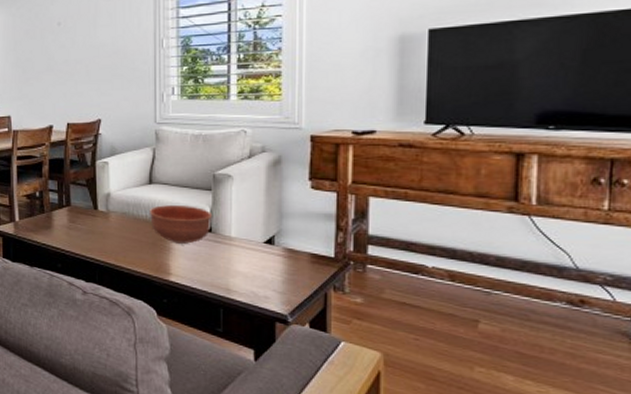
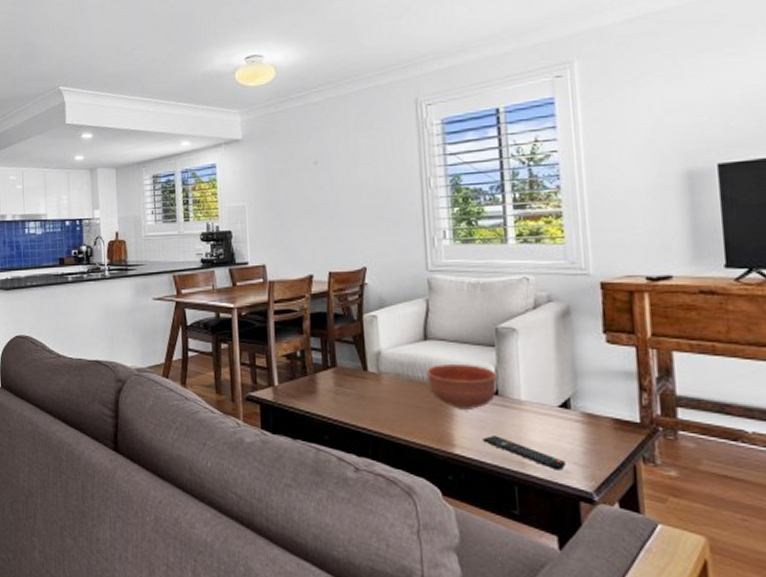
remote control: none [195,266,266,296] -> present [482,435,566,470]

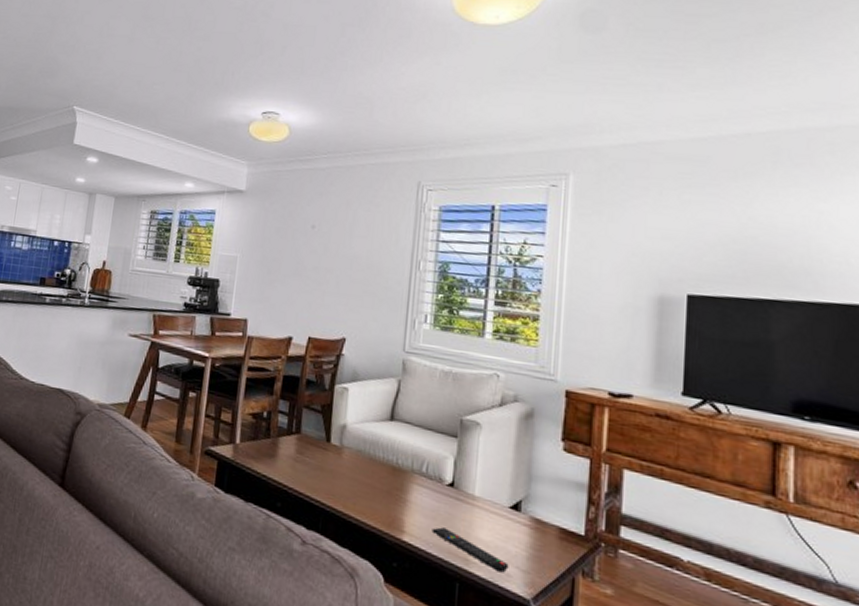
bowl: present [427,364,499,409] -> none [387,447,457,498]

